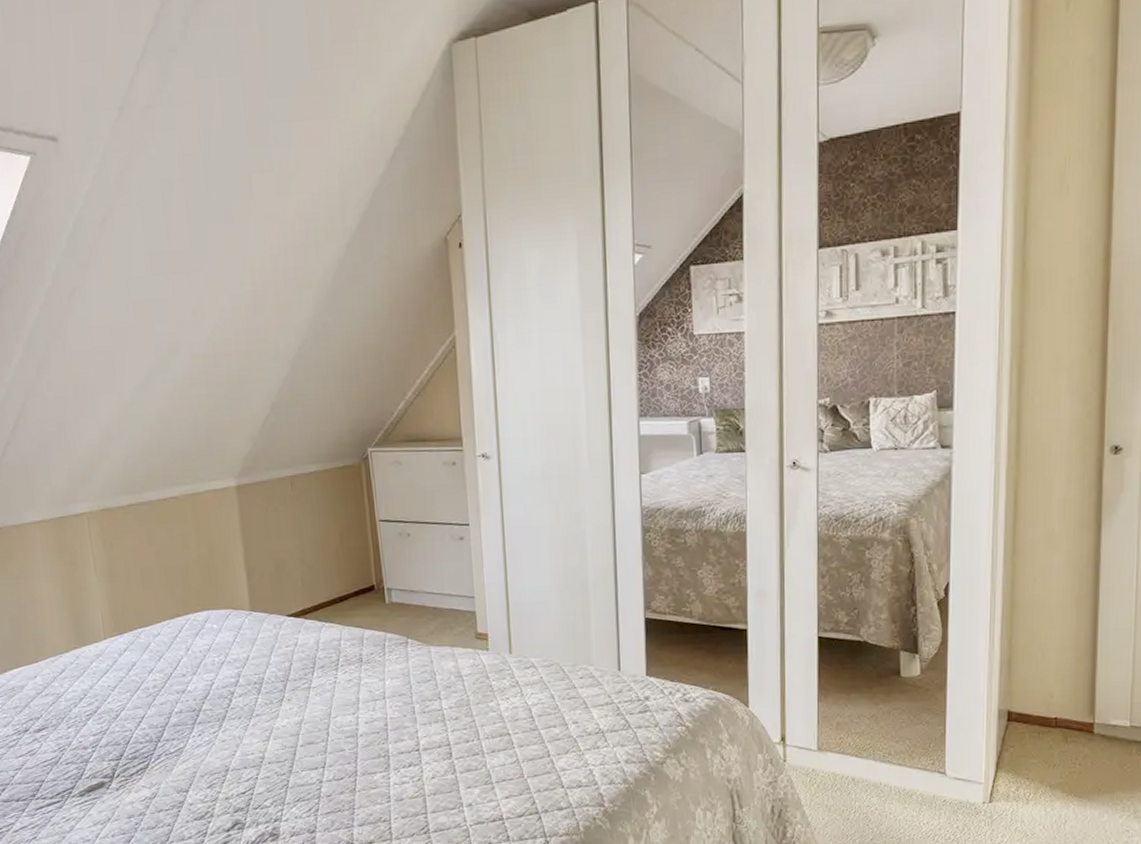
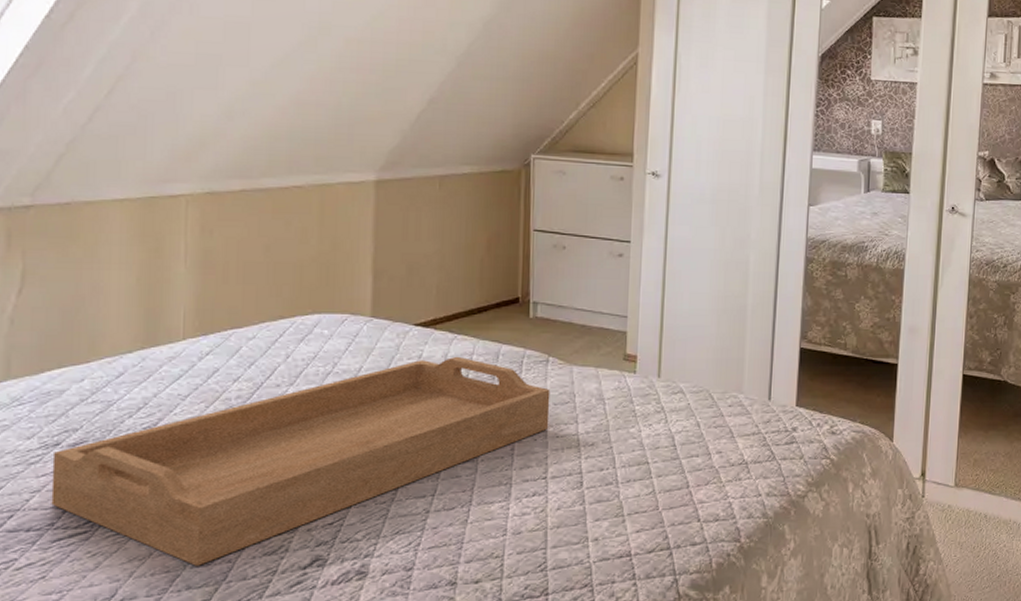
serving tray: none [24,642,416,829] -> present [51,356,551,566]

